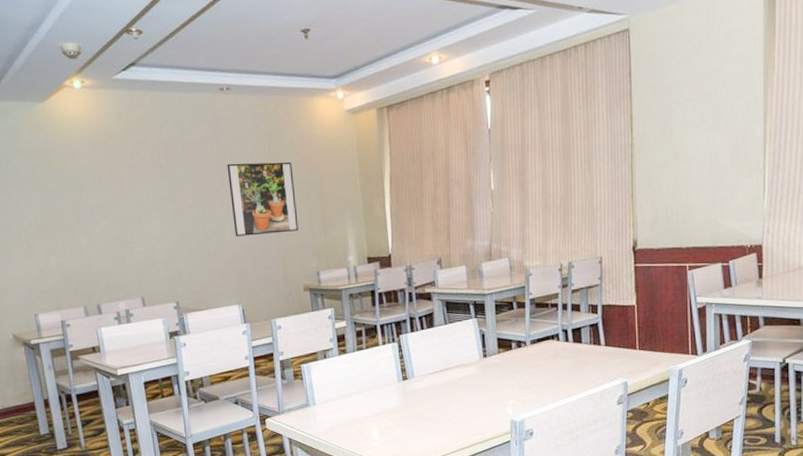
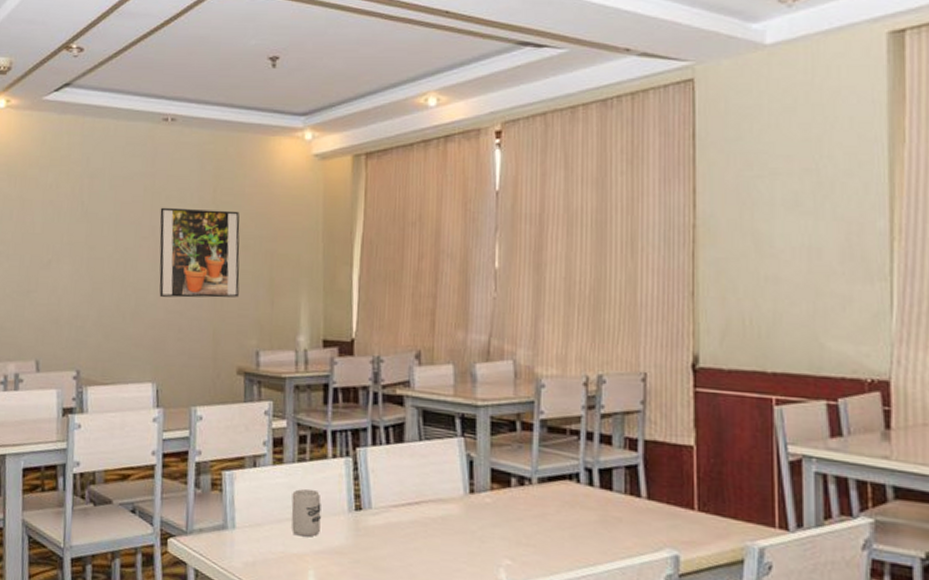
cup: none [355,369,378,404] -> present [291,488,321,537]

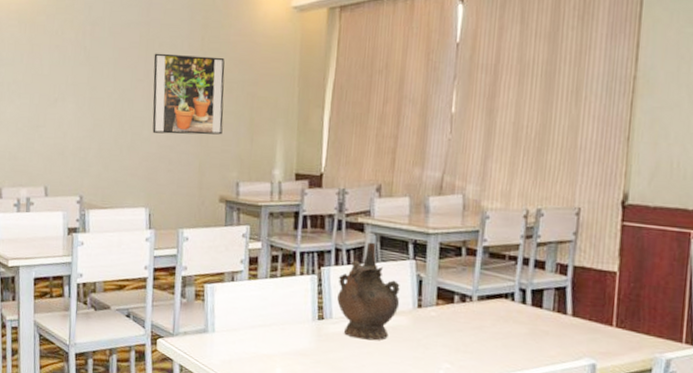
cup: present [291,488,321,537] -> none [263,300,289,341]
ceremonial vessel: none [376,417,449,534] -> present [337,242,400,341]

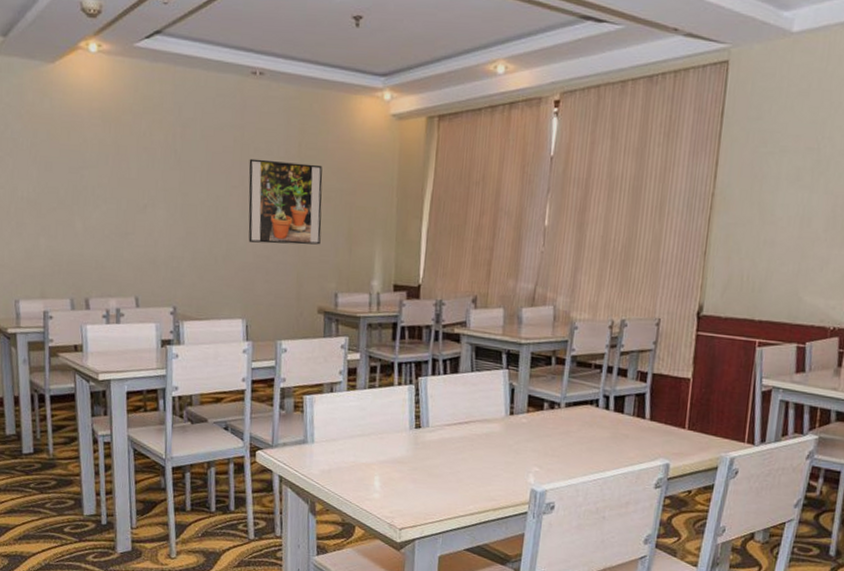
ceremonial vessel: present [337,242,400,341] -> none [434,352,494,447]

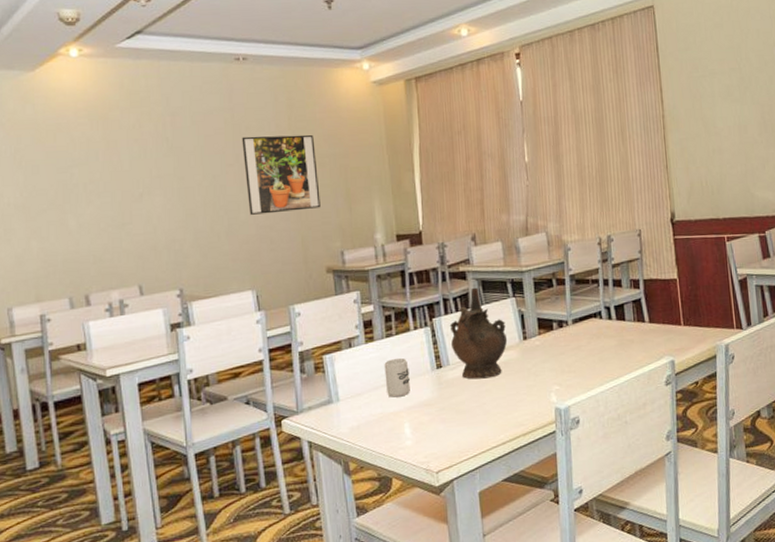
cup: none [361,410,387,450] -> present [384,357,410,398]
ceremonial vessel: none [434,352,494,447] -> present [449,287,508,379]

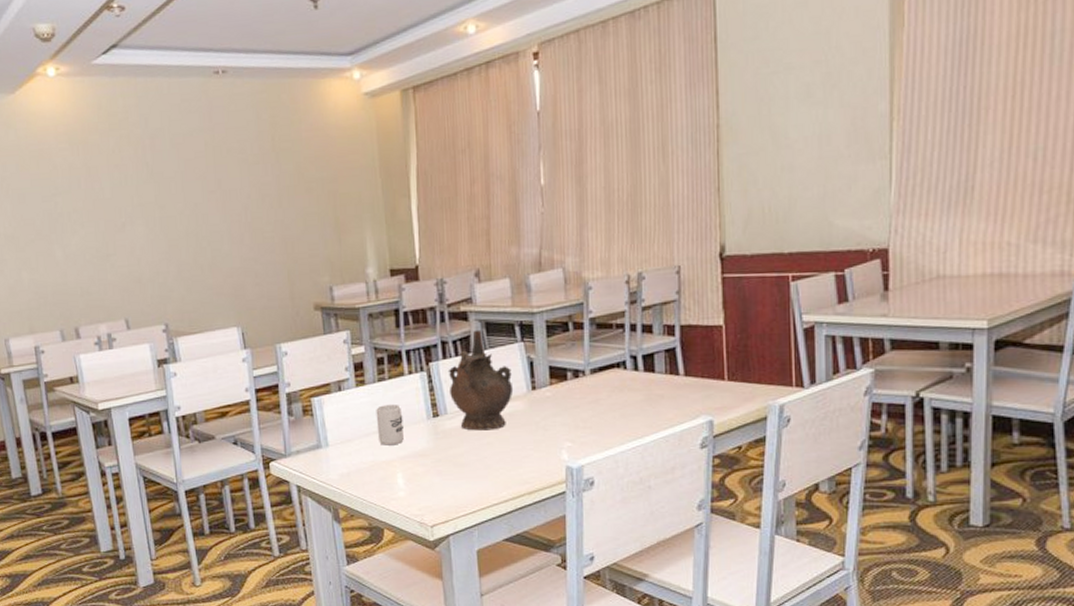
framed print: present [241,134,321,215] -> none [223,156,308,246]

